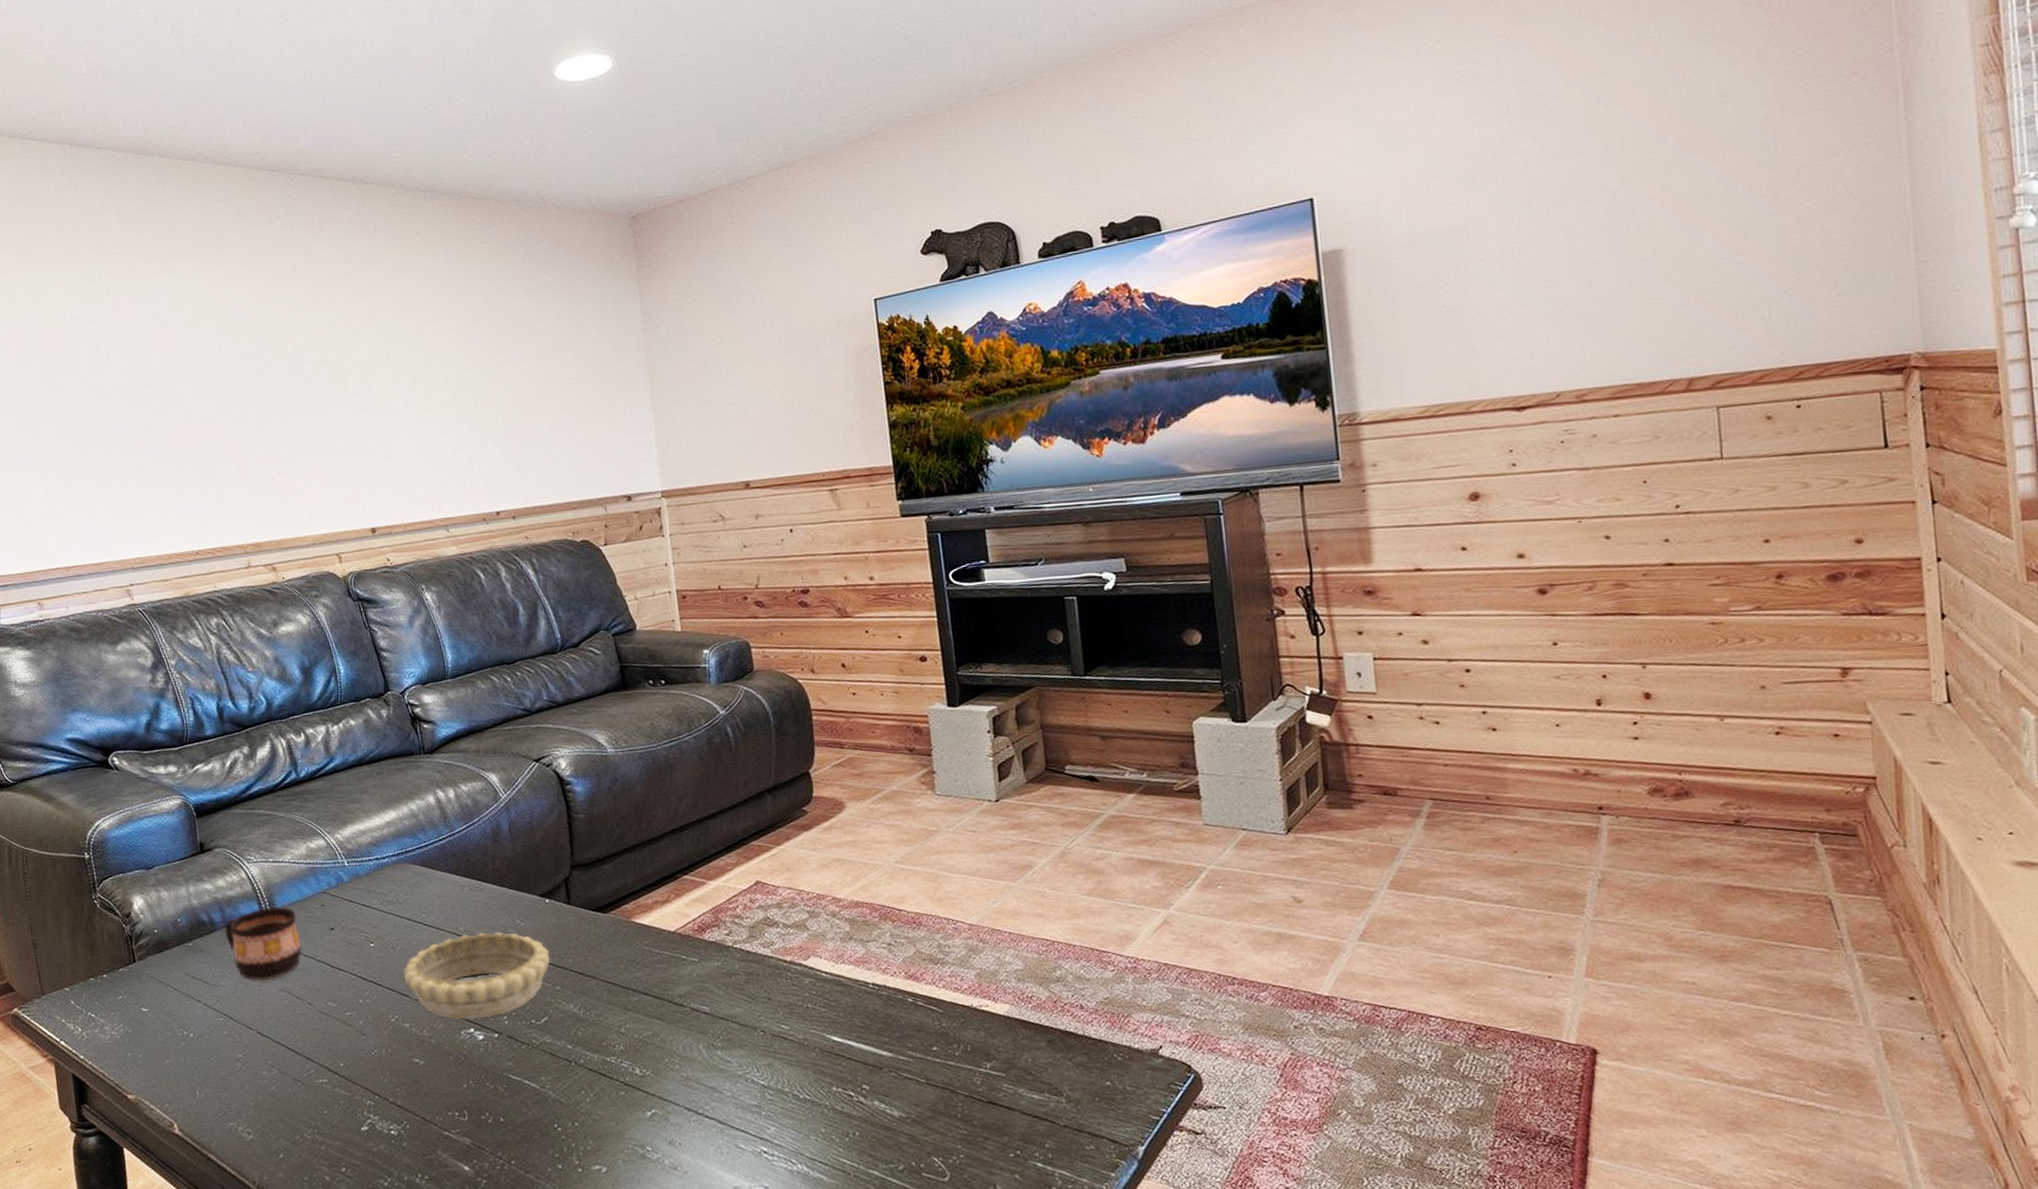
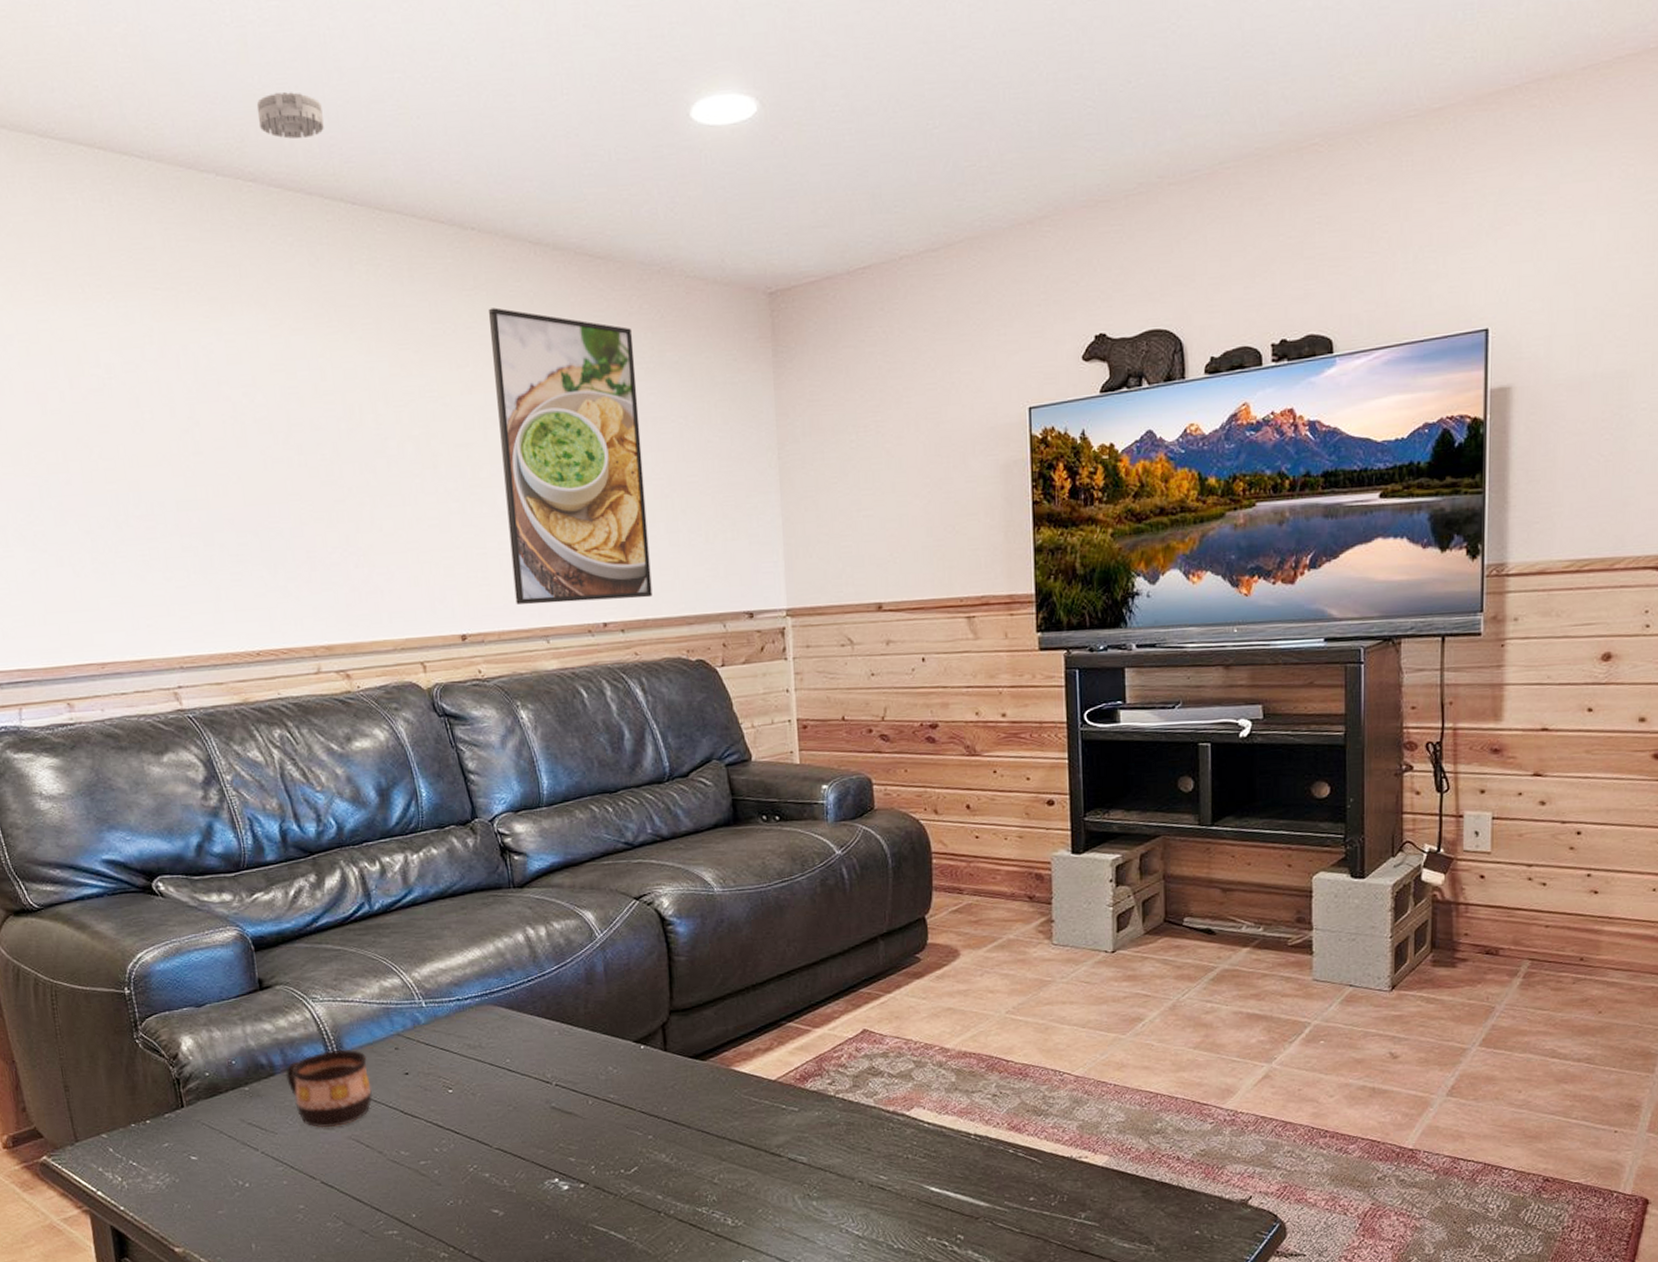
smoke detector: none [192,86,247,124] -> present [256,92,324,139]
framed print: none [387,247,539,499] -> present [488,307,653,605]
decorative bowl: present [404,932,550,1020] -> none [484,1079,643,1170]

